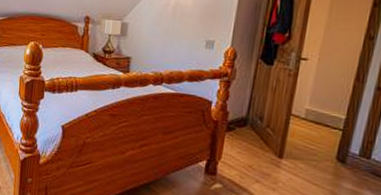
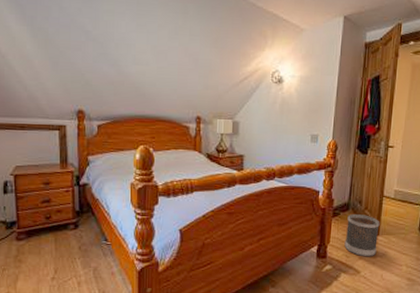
wastebasket: none [238,130,285,182] -> present [344,214,380,257]

